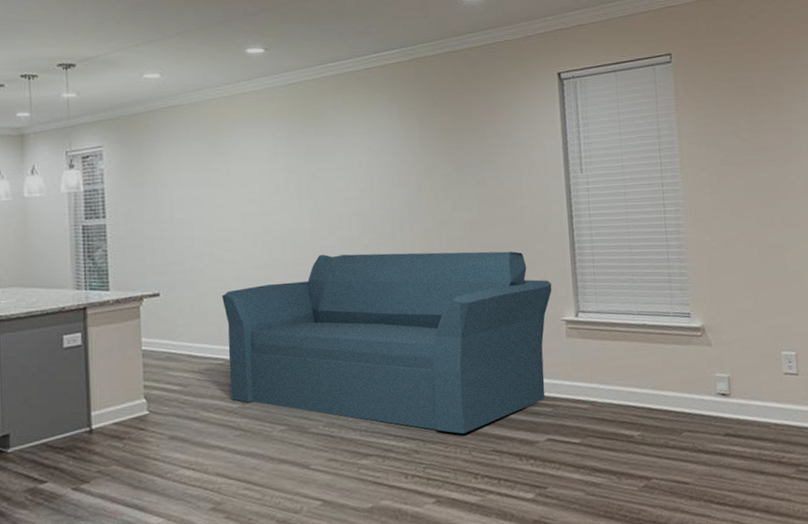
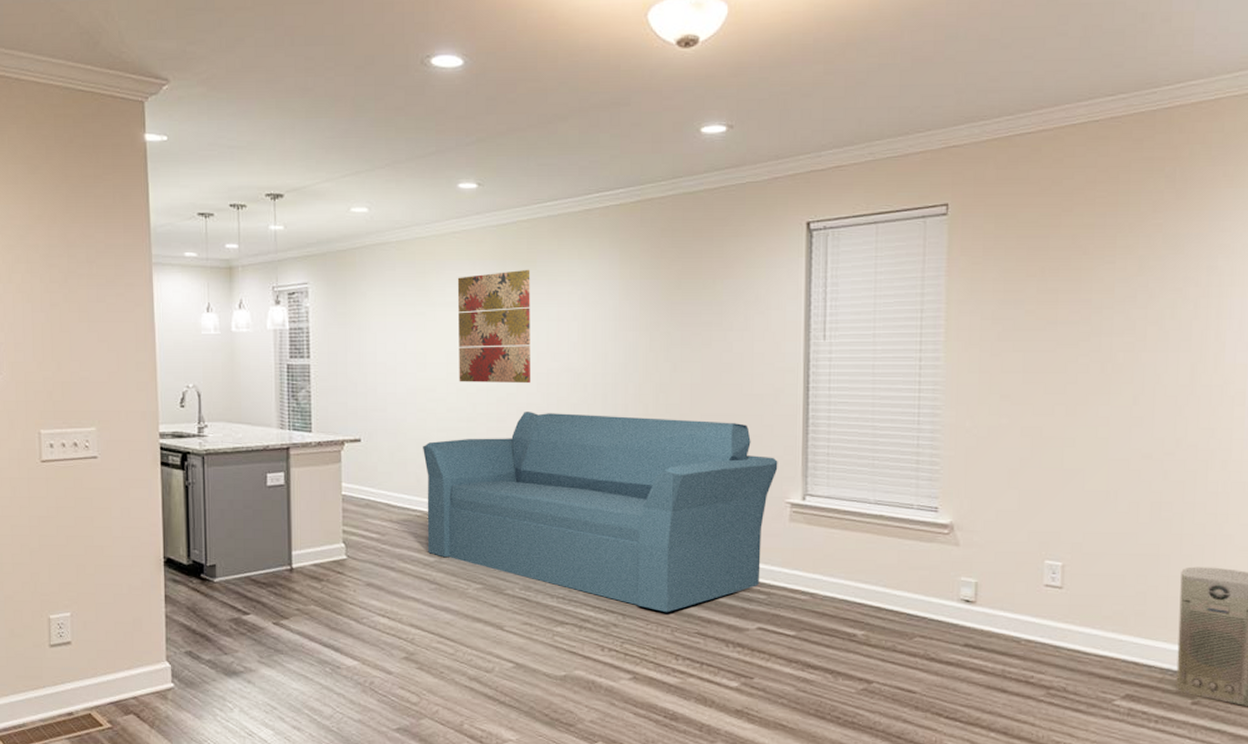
wall art: none [249,123,323,232] -> present [457,269,530,384]

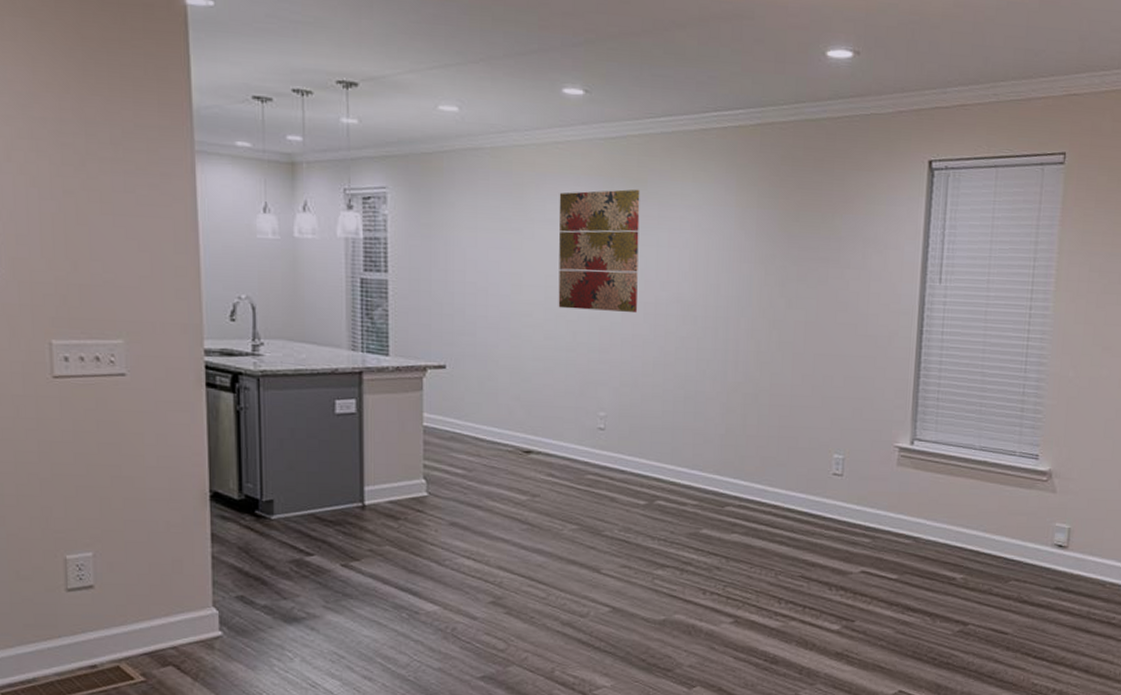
sofa: present [423,412,778,613] -> none [516,343,889,556]

